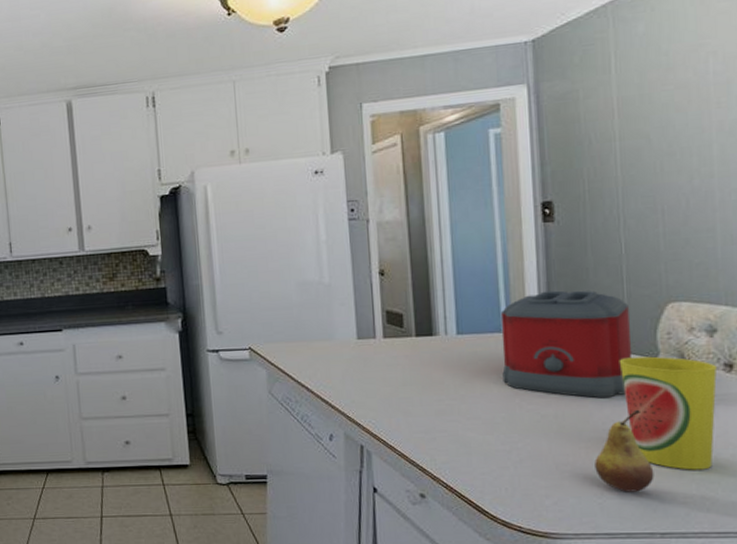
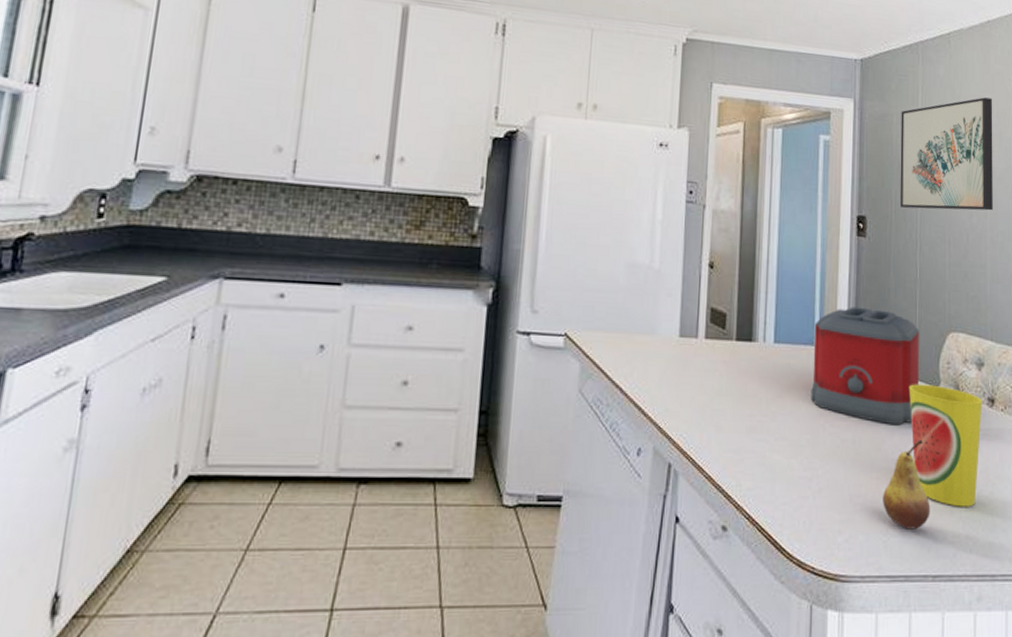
wall art: none [589,43,722,185] -> present [900,97,993,211]

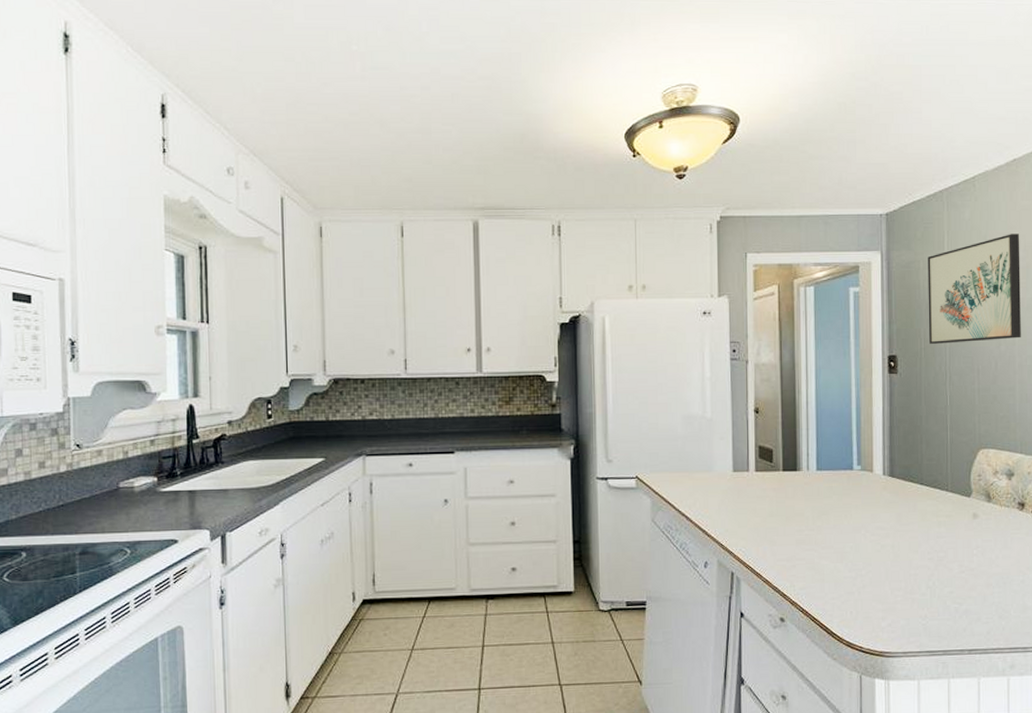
toaster: present [811,307,920,424] -> none [852,434,952,530]
fruit: present [883,439,930,530] -> none [921,541,965,614]
cup: present [909,384,983,507] -> none [942,495,1014,594]

